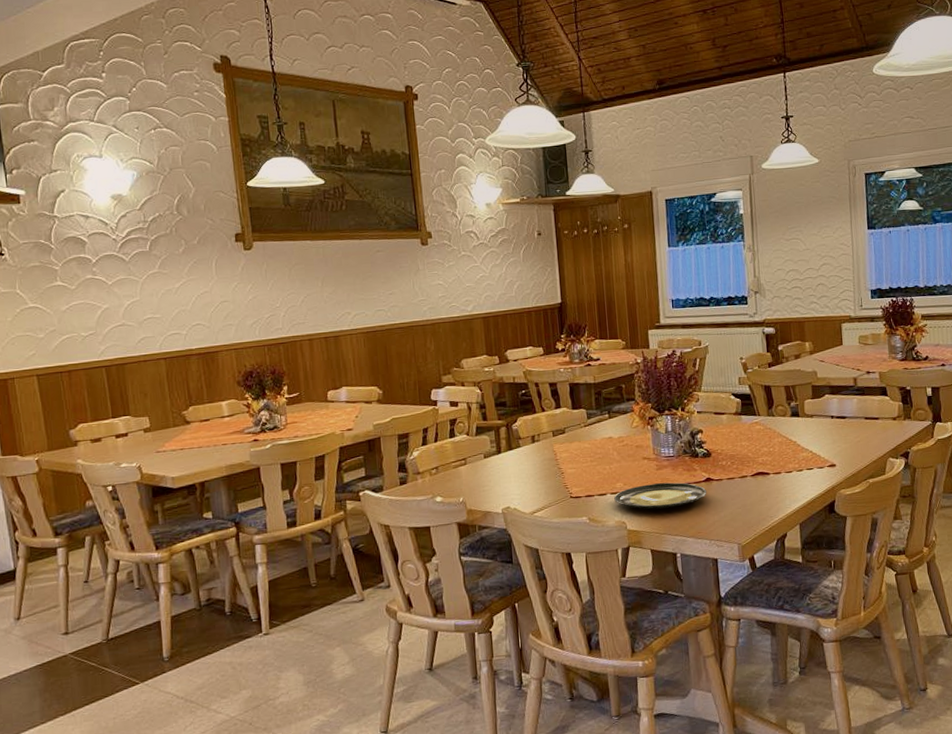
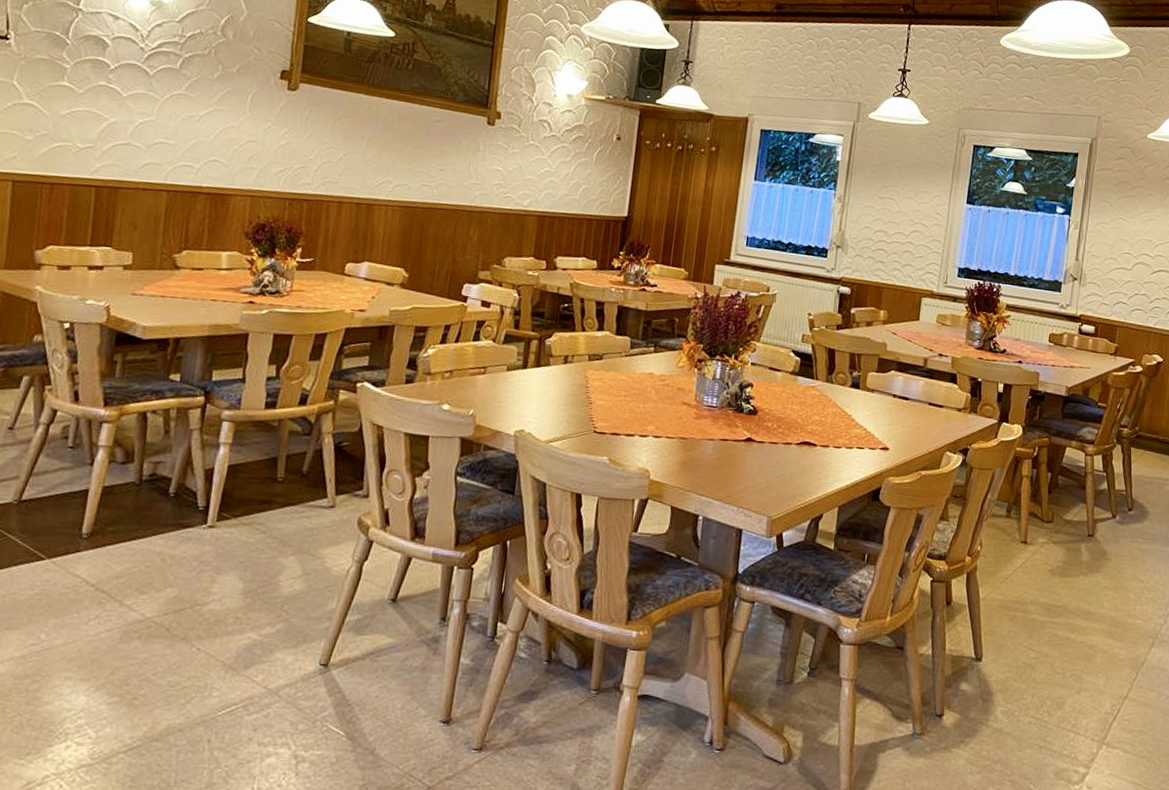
plate: present [614,482,707,509] -> none [642,432,745,464]

